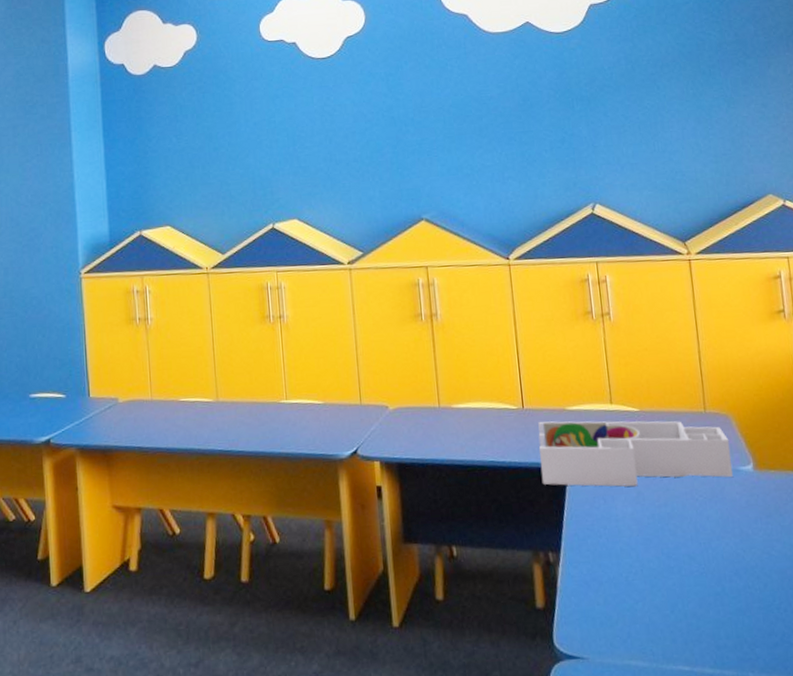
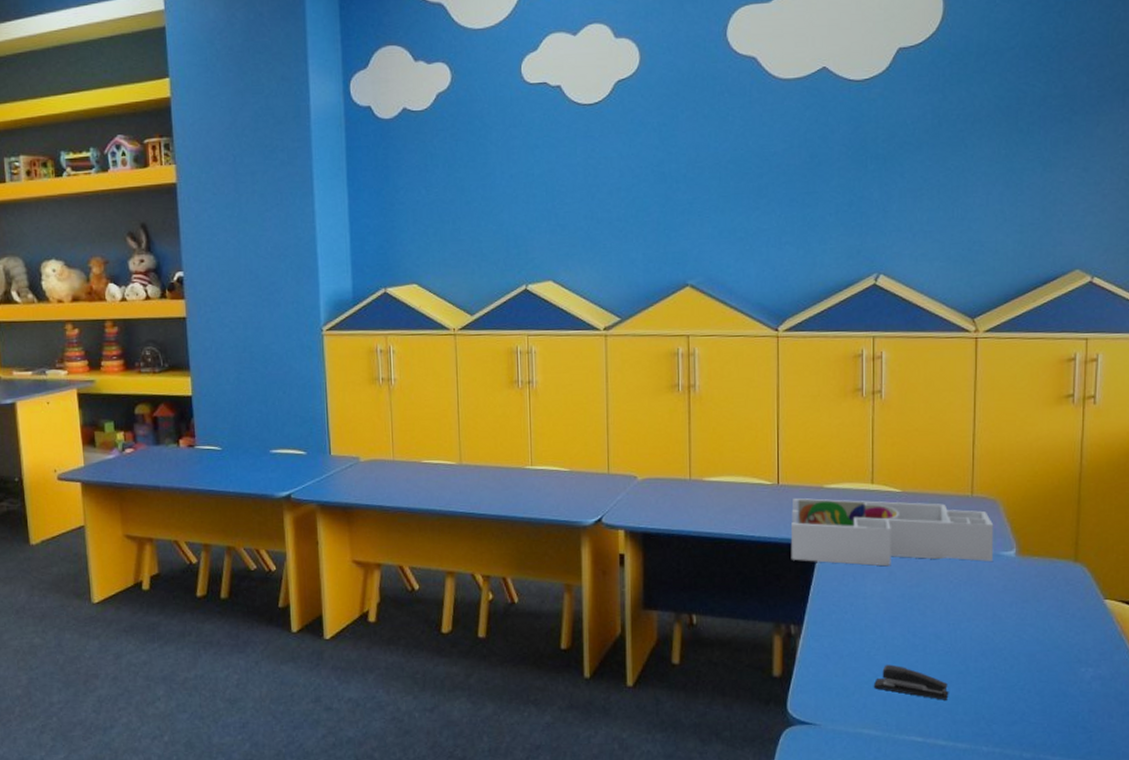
stapler: none [635,589,710,625] -> present [873,664,949,700]

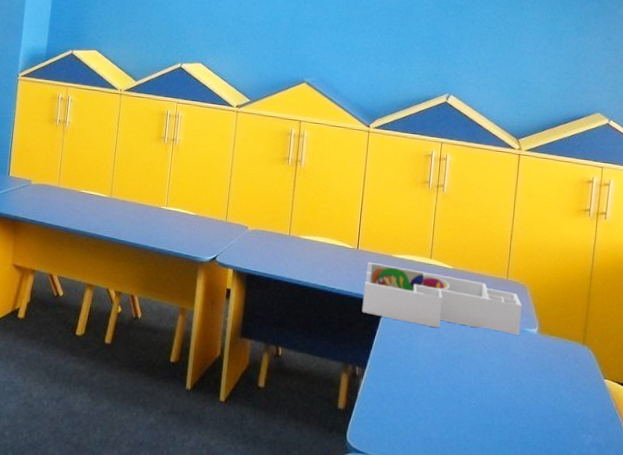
stapler: present [873,664,949,700] -> none [417,410,477,448]

